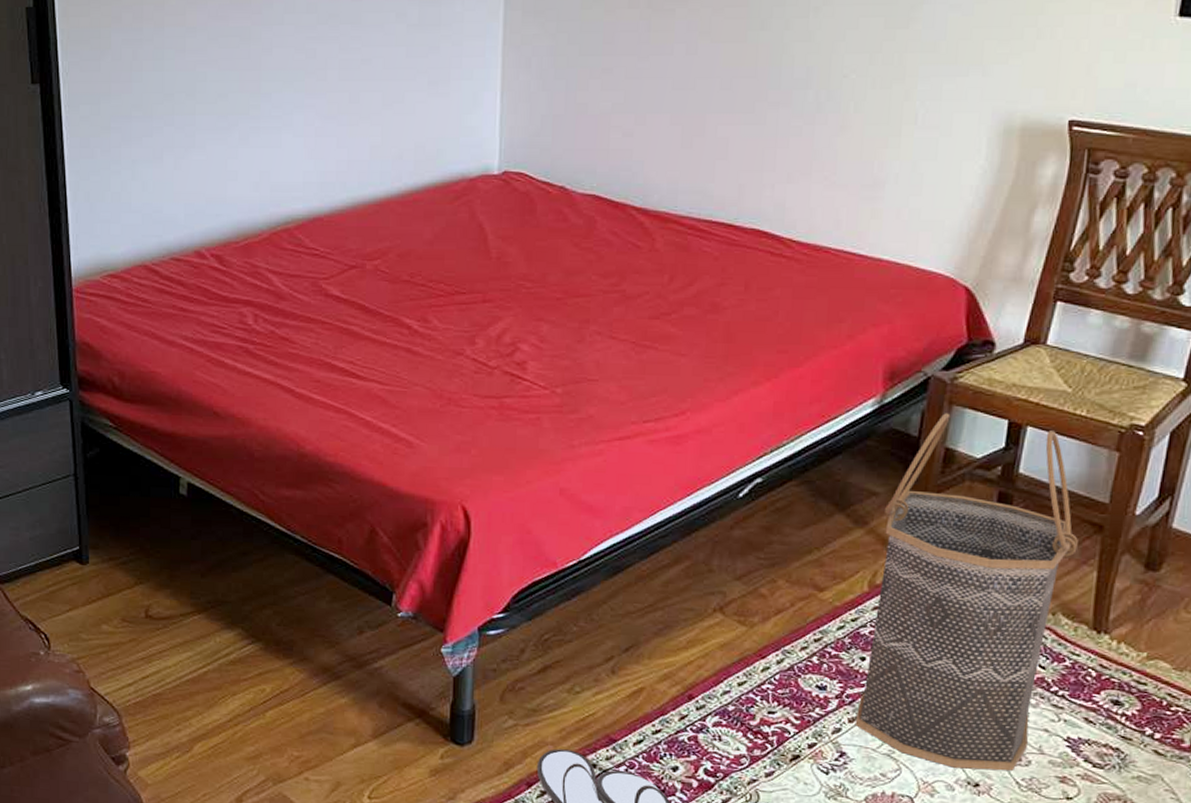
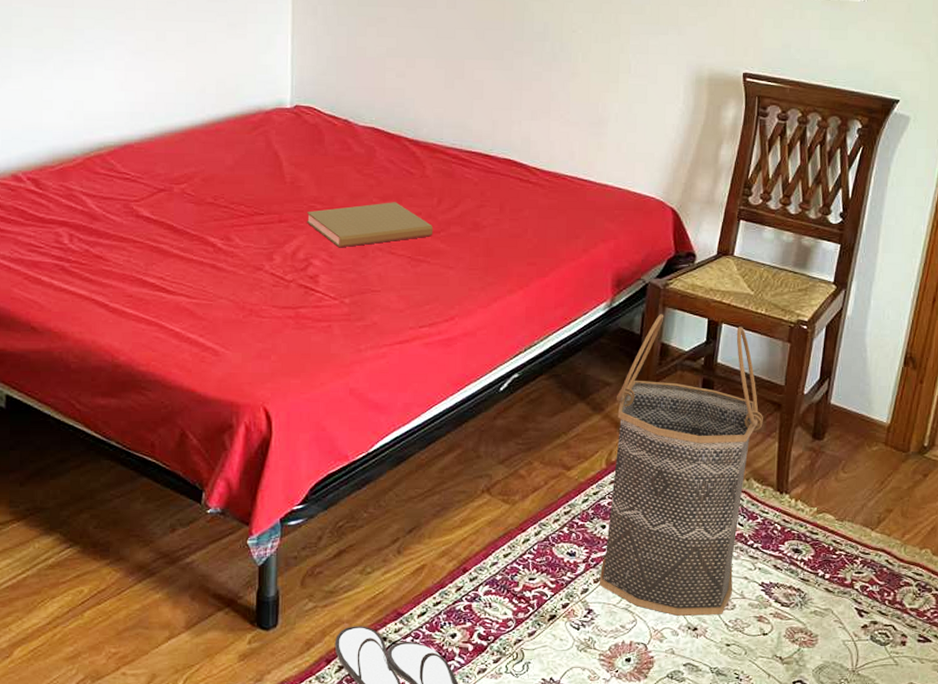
book: none [513,279,663,331] -> present [306,202,434,248]

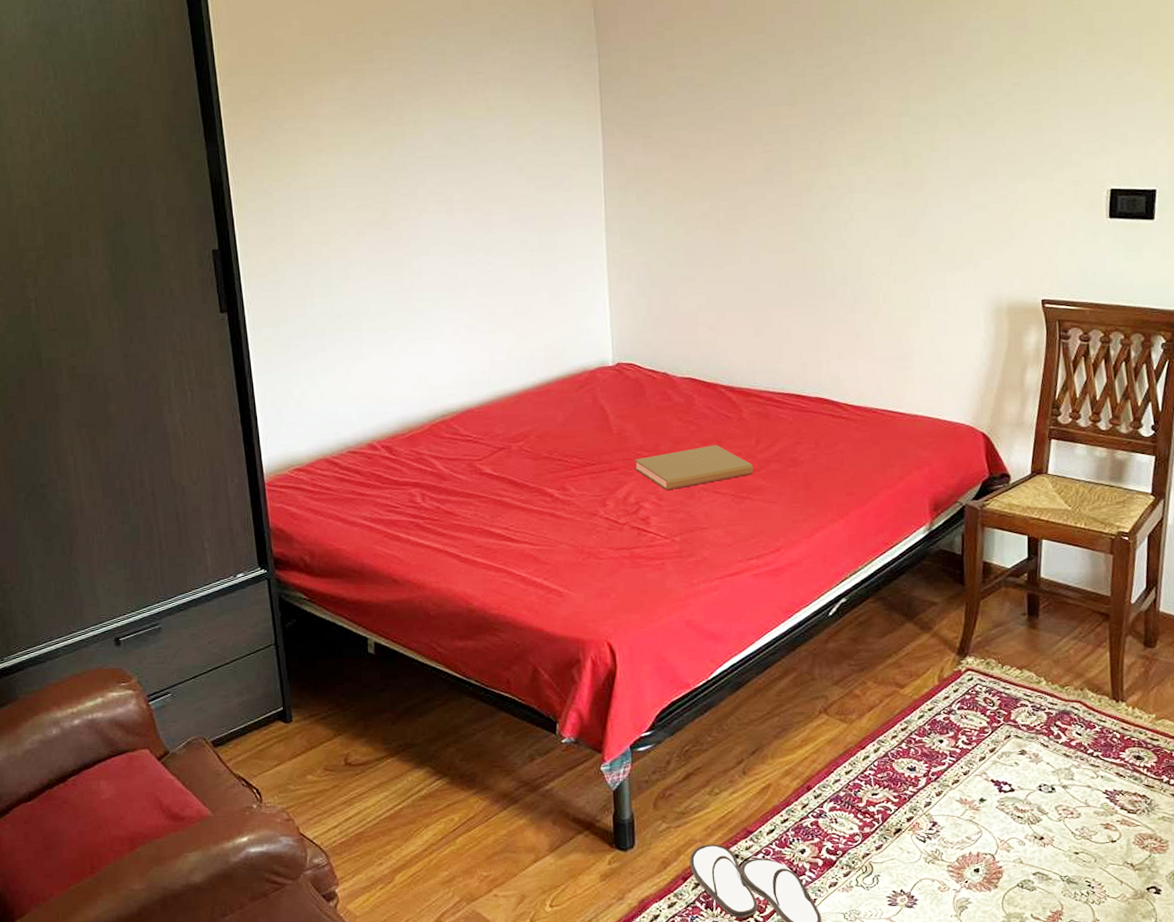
basket: present [599,314,763,616] -> none [941,534,1092,826]

